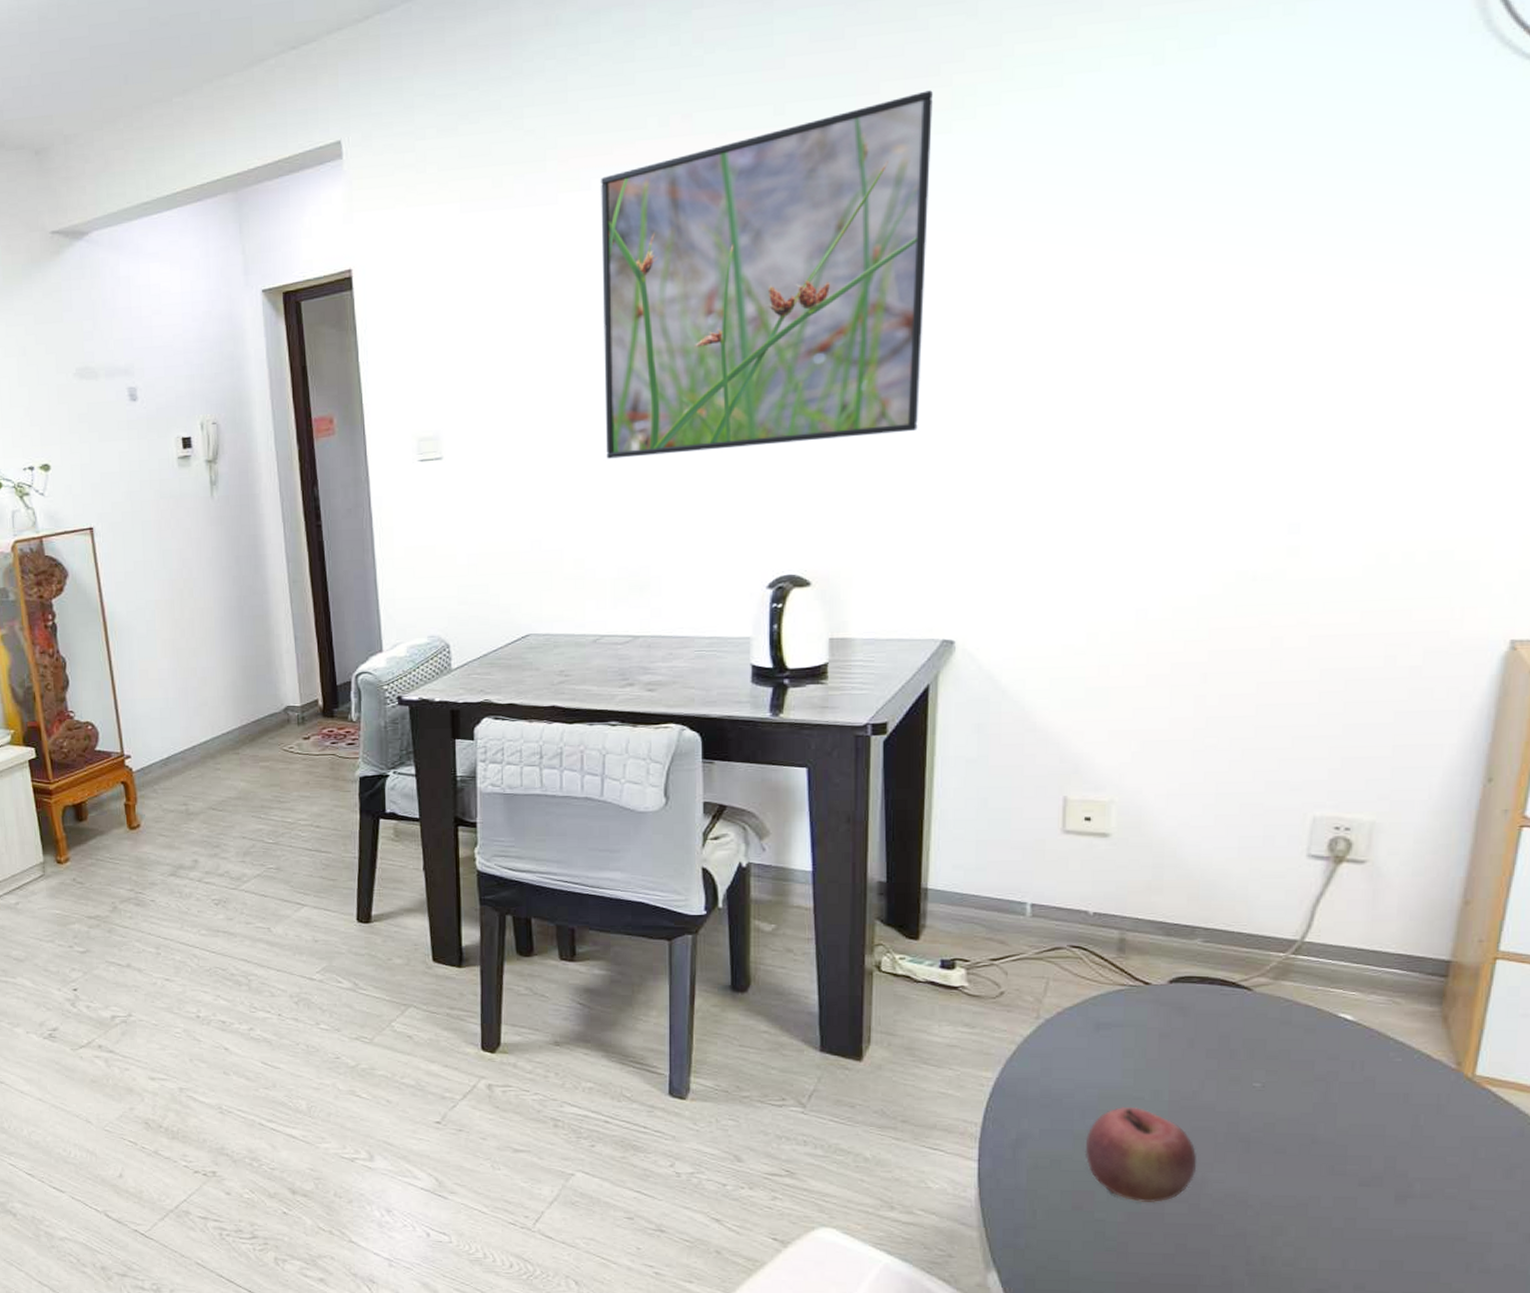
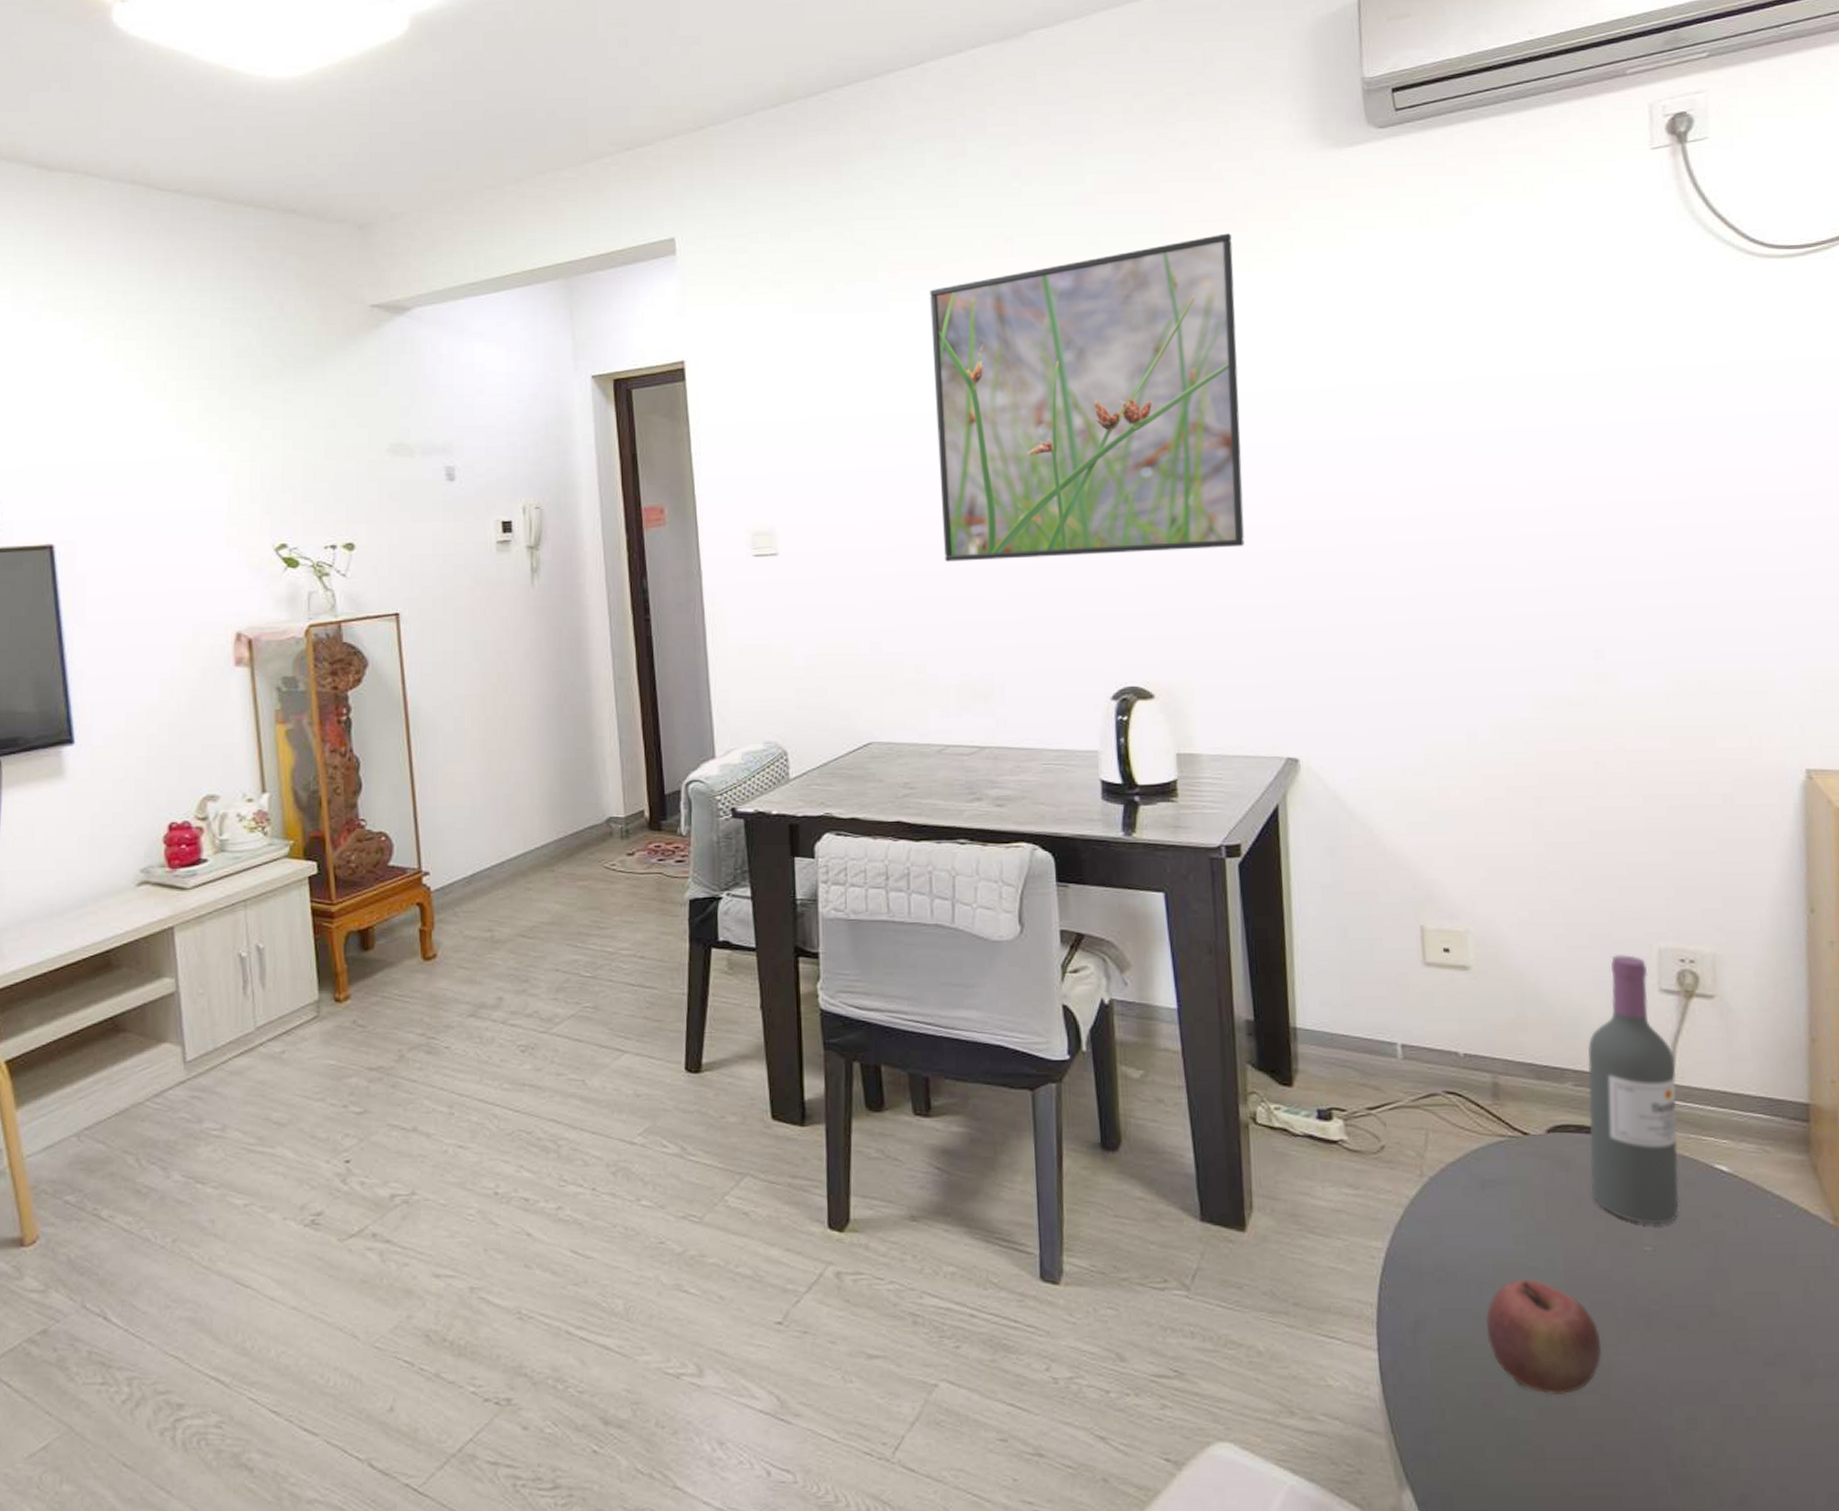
wine bottle: none [1208,823,1314,1065] -> present [1588,955,1680,1225]

